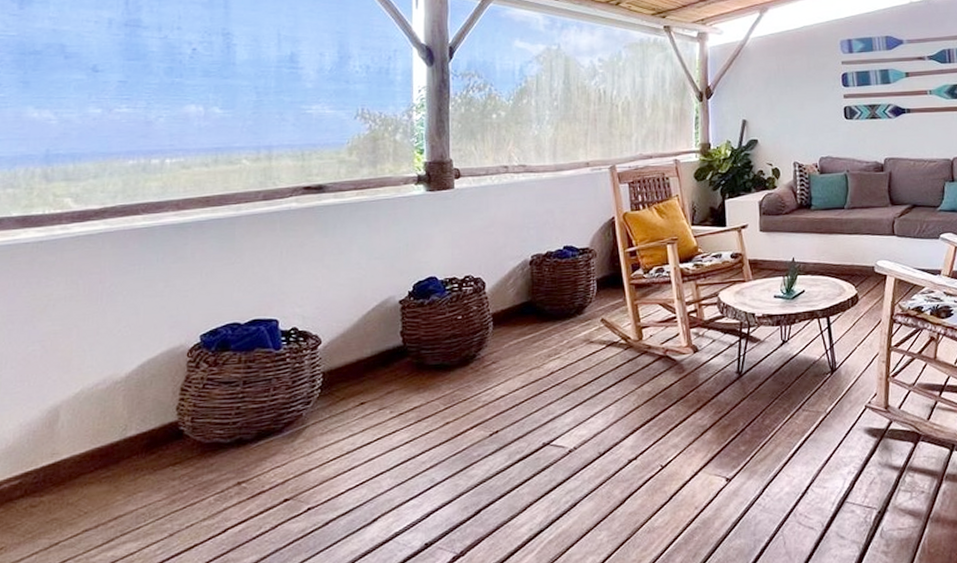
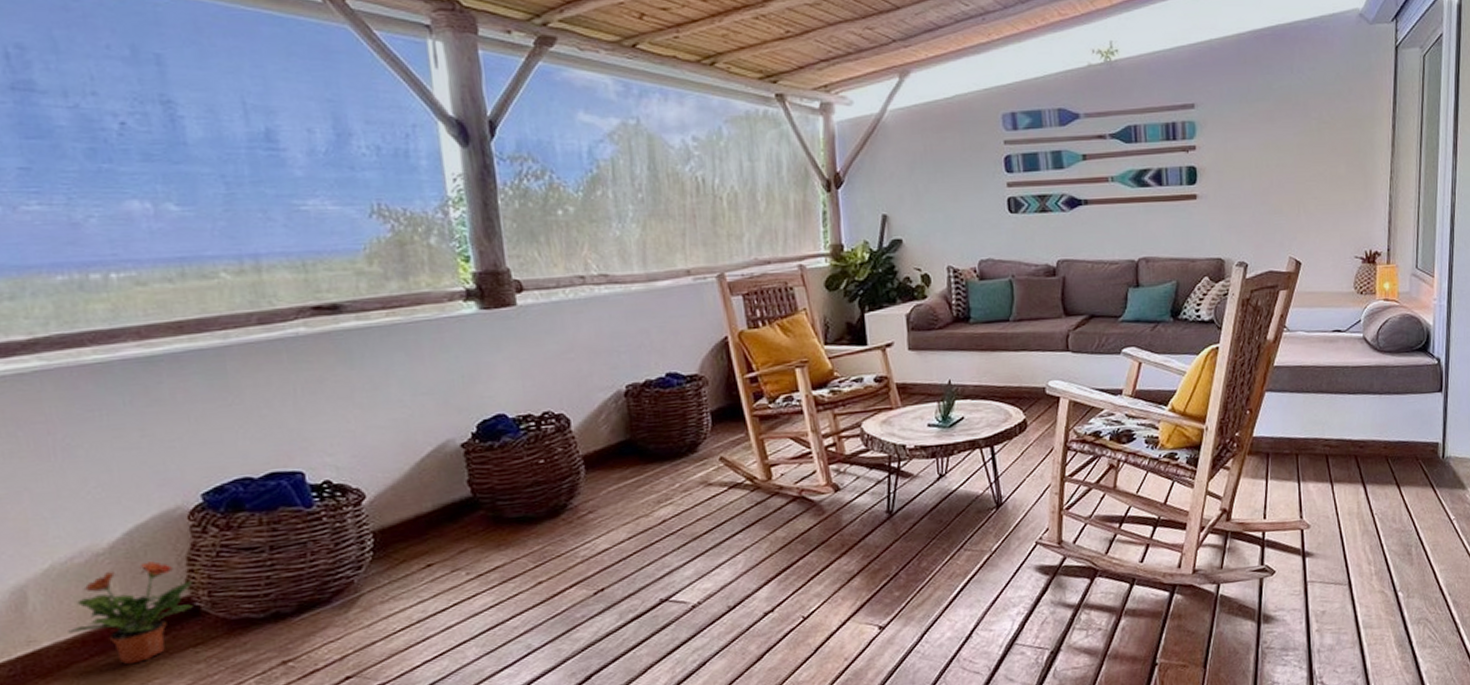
potted plant: none [83,389,182,479] -> present [68,560,194,665]

